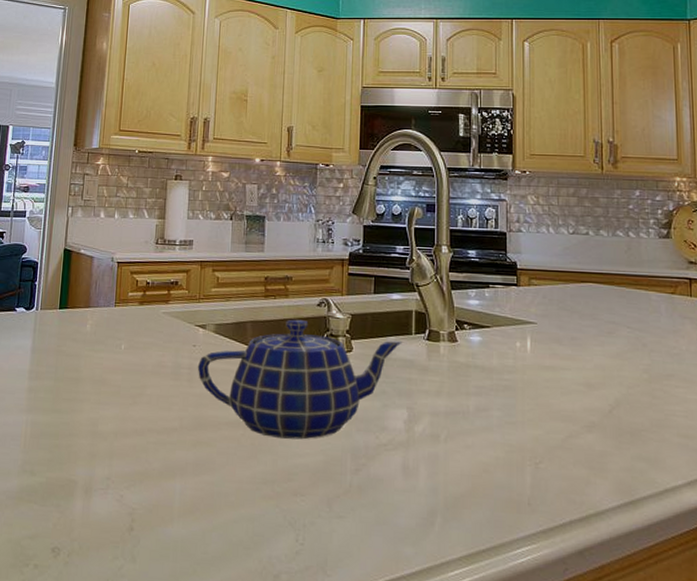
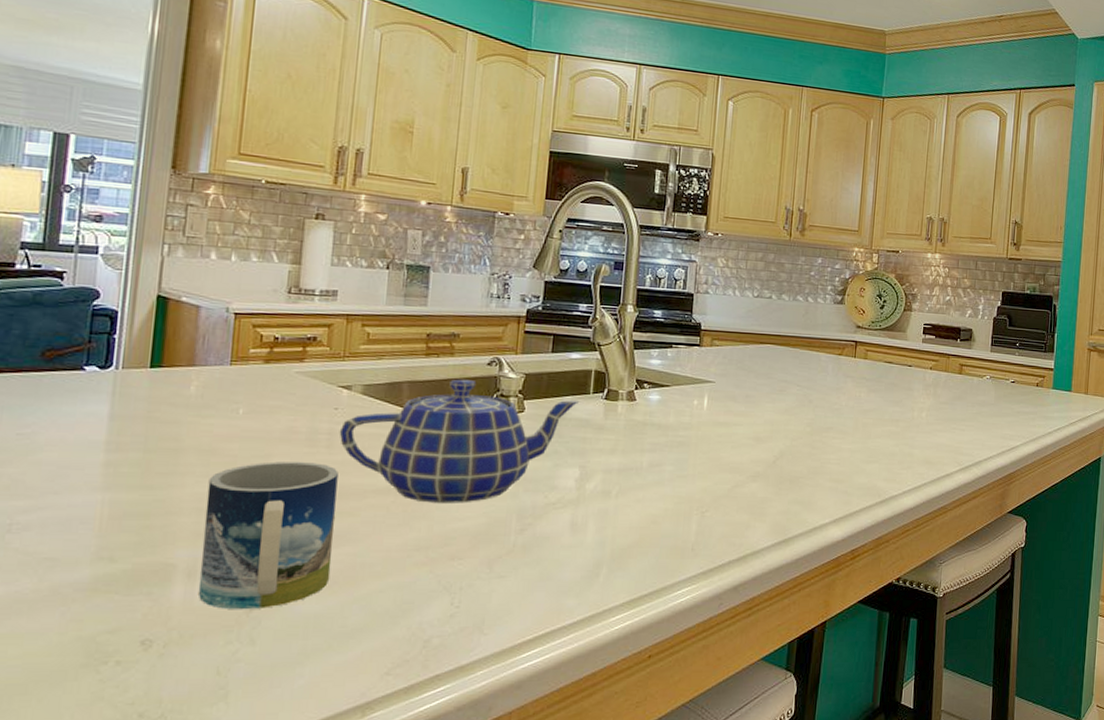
mug: none [93,392,198,529] -> present [199,462,339,610]

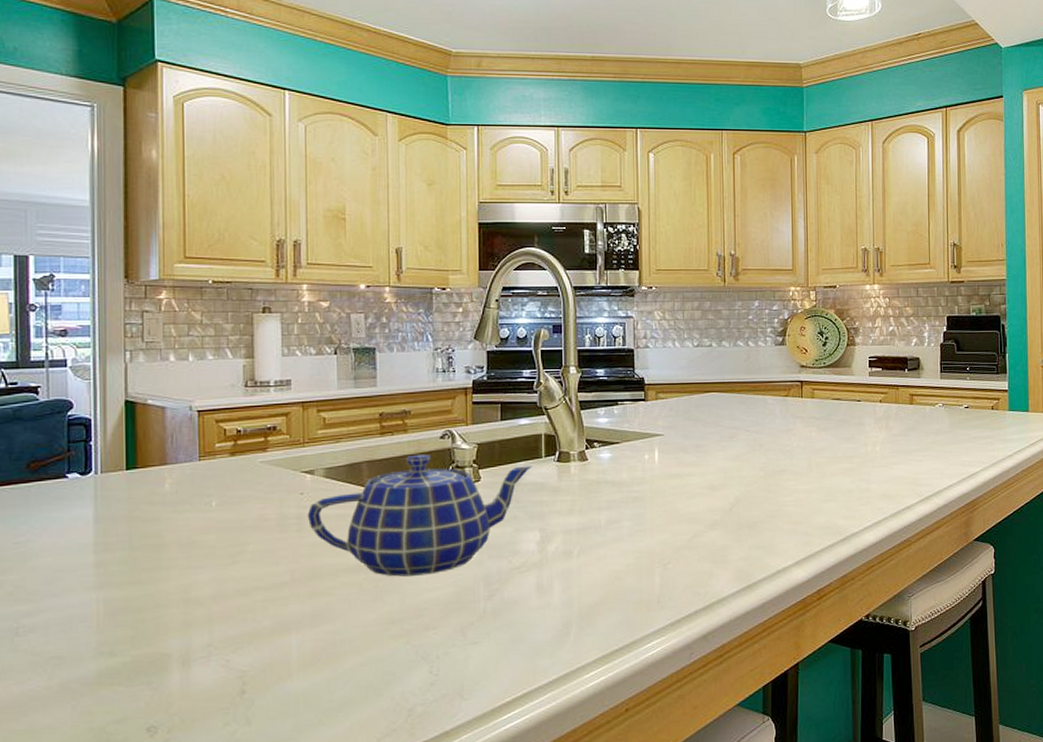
mug: present [199,462,339,610] -> none [191,547,314,693]

